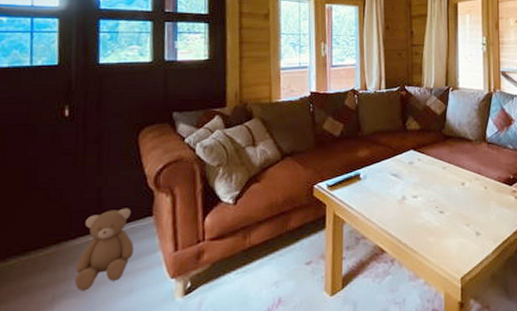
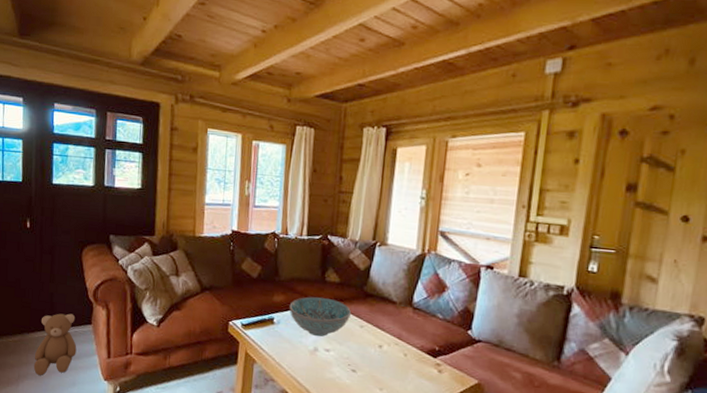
decorative bowl: none [374,145,434,185] -> present [289,296,352,337]

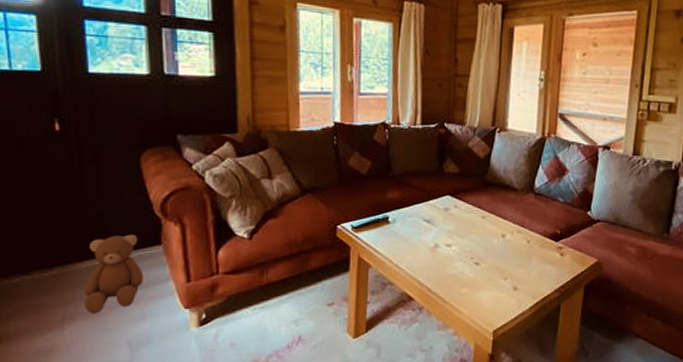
decorative bowl: present [289,296,352,337] -> none [405,190,473,233]

